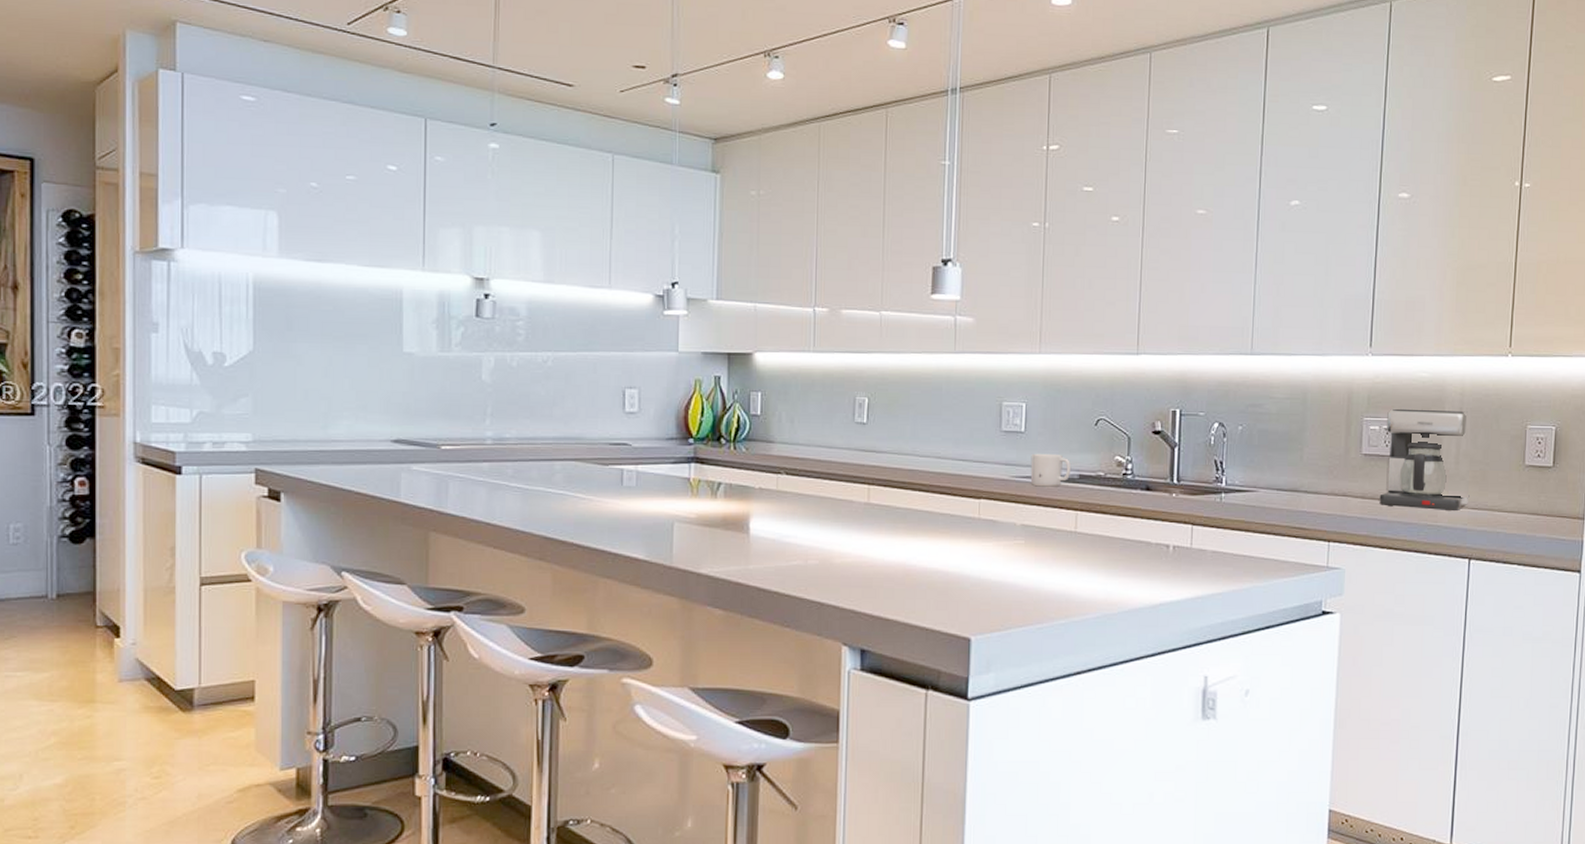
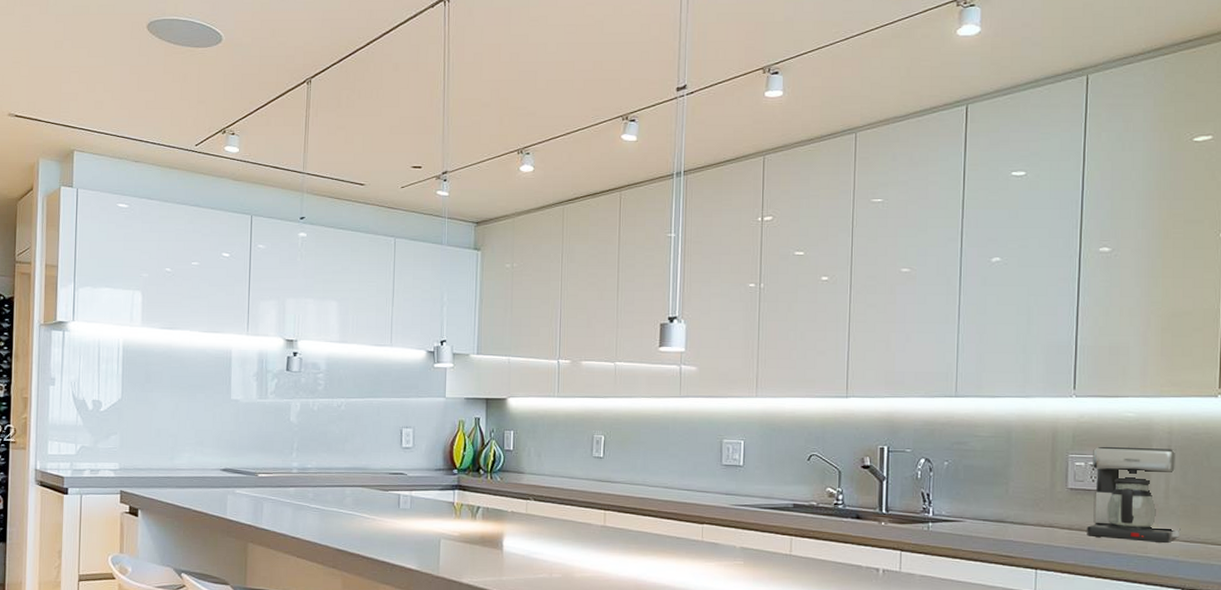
mug: present [1030,453,1072,487] -> none [748,484,786,515]

